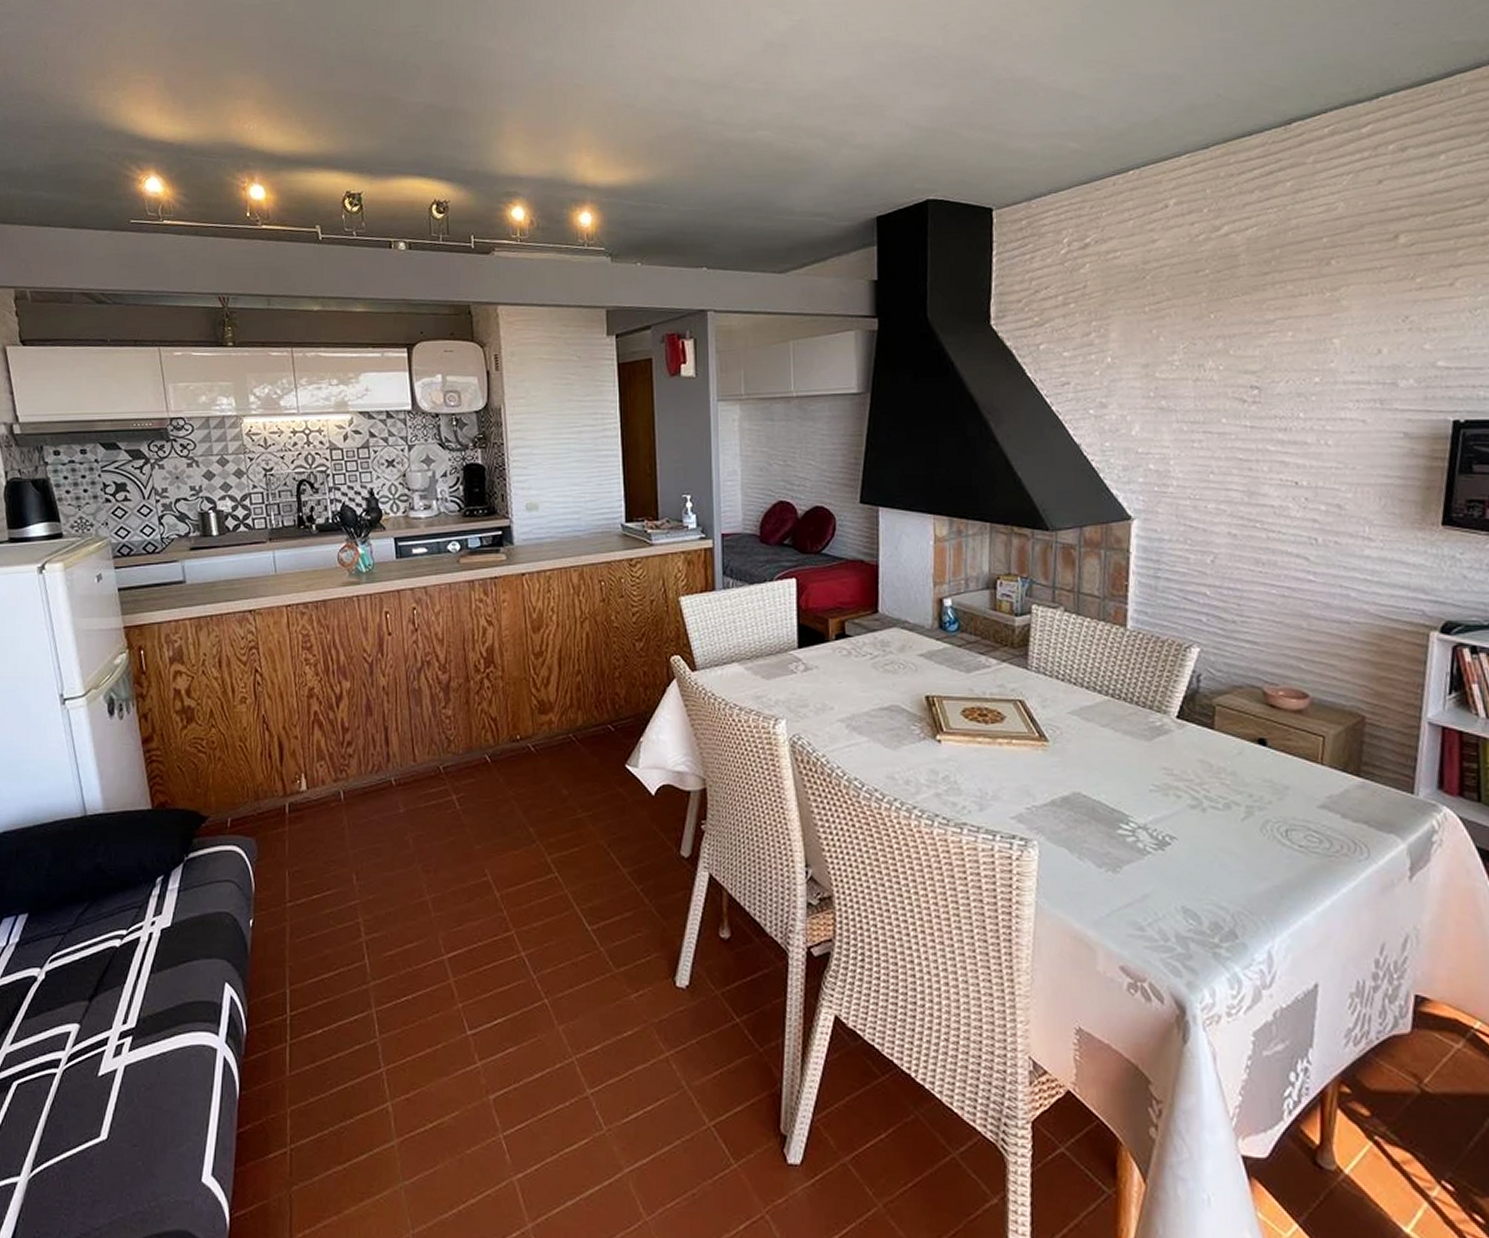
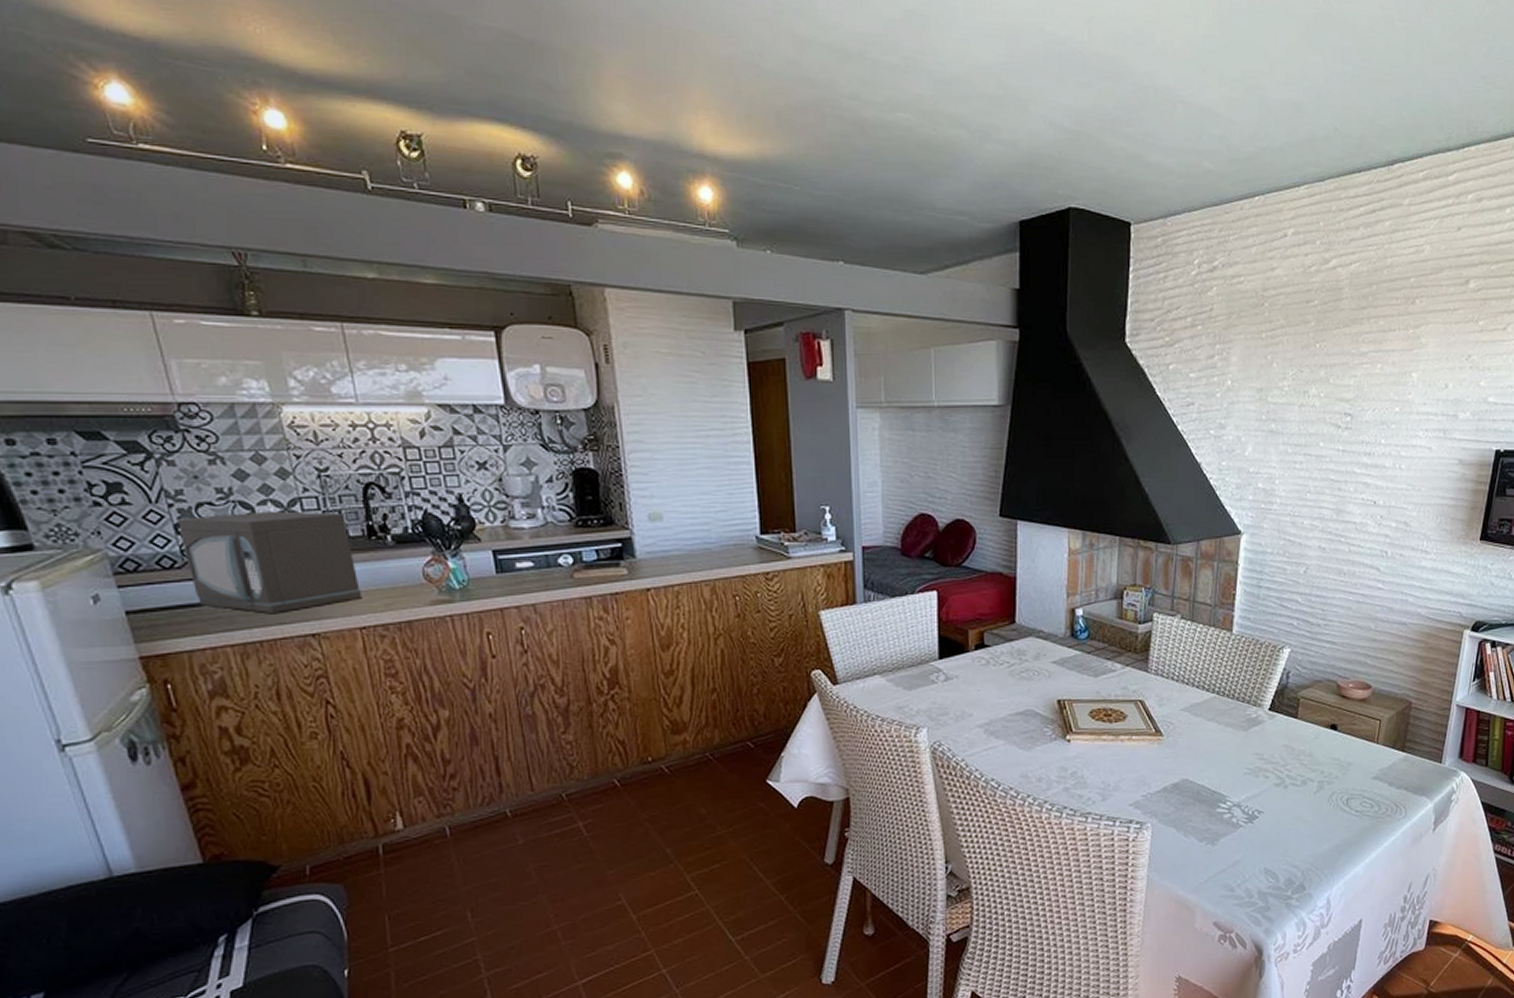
microwave: none [161,504,290,593] -> present [178,511,362,615]

